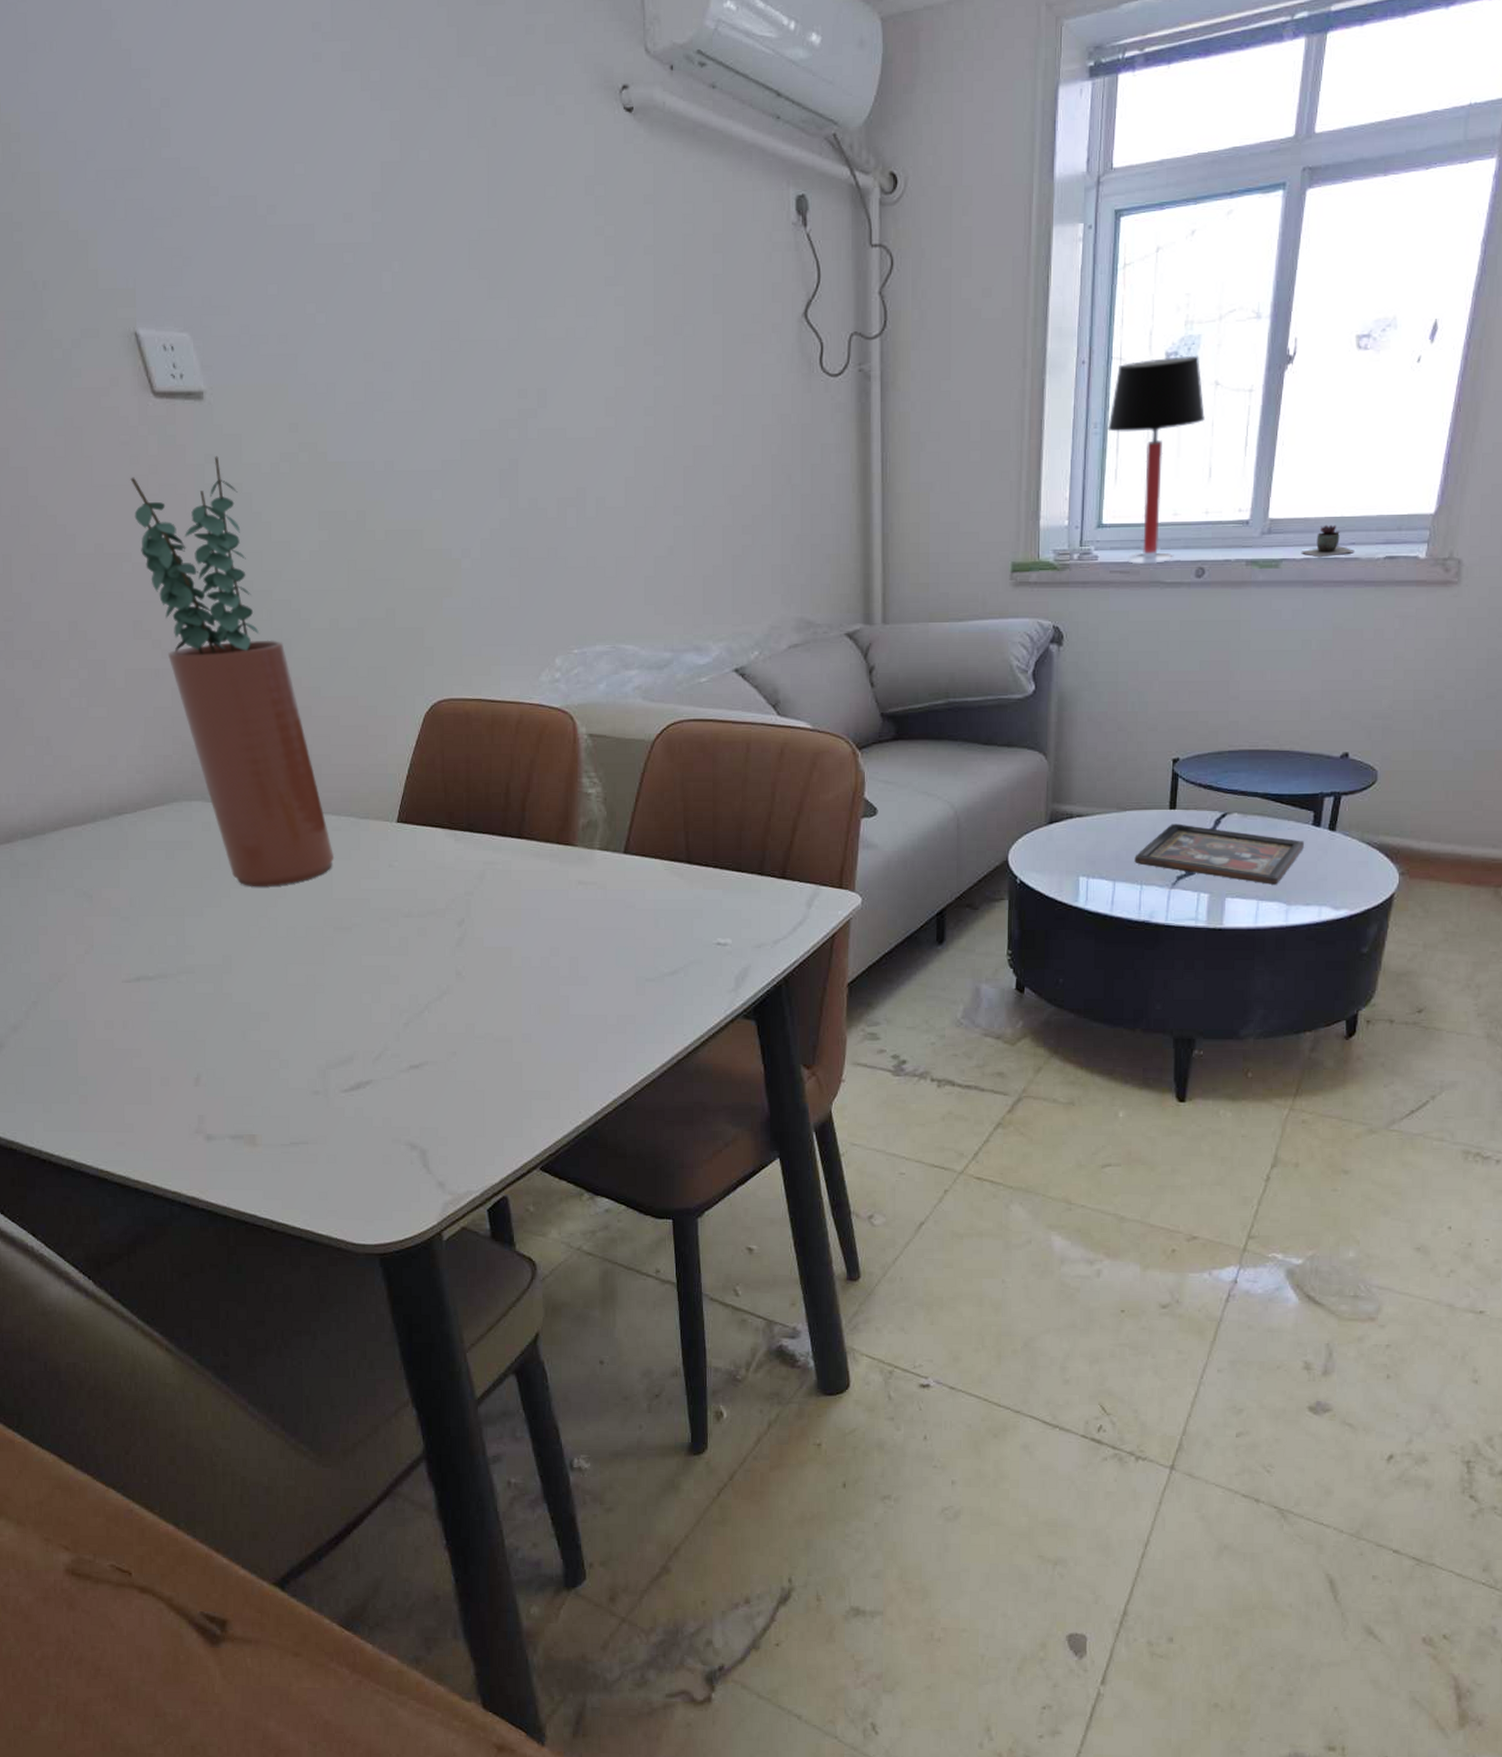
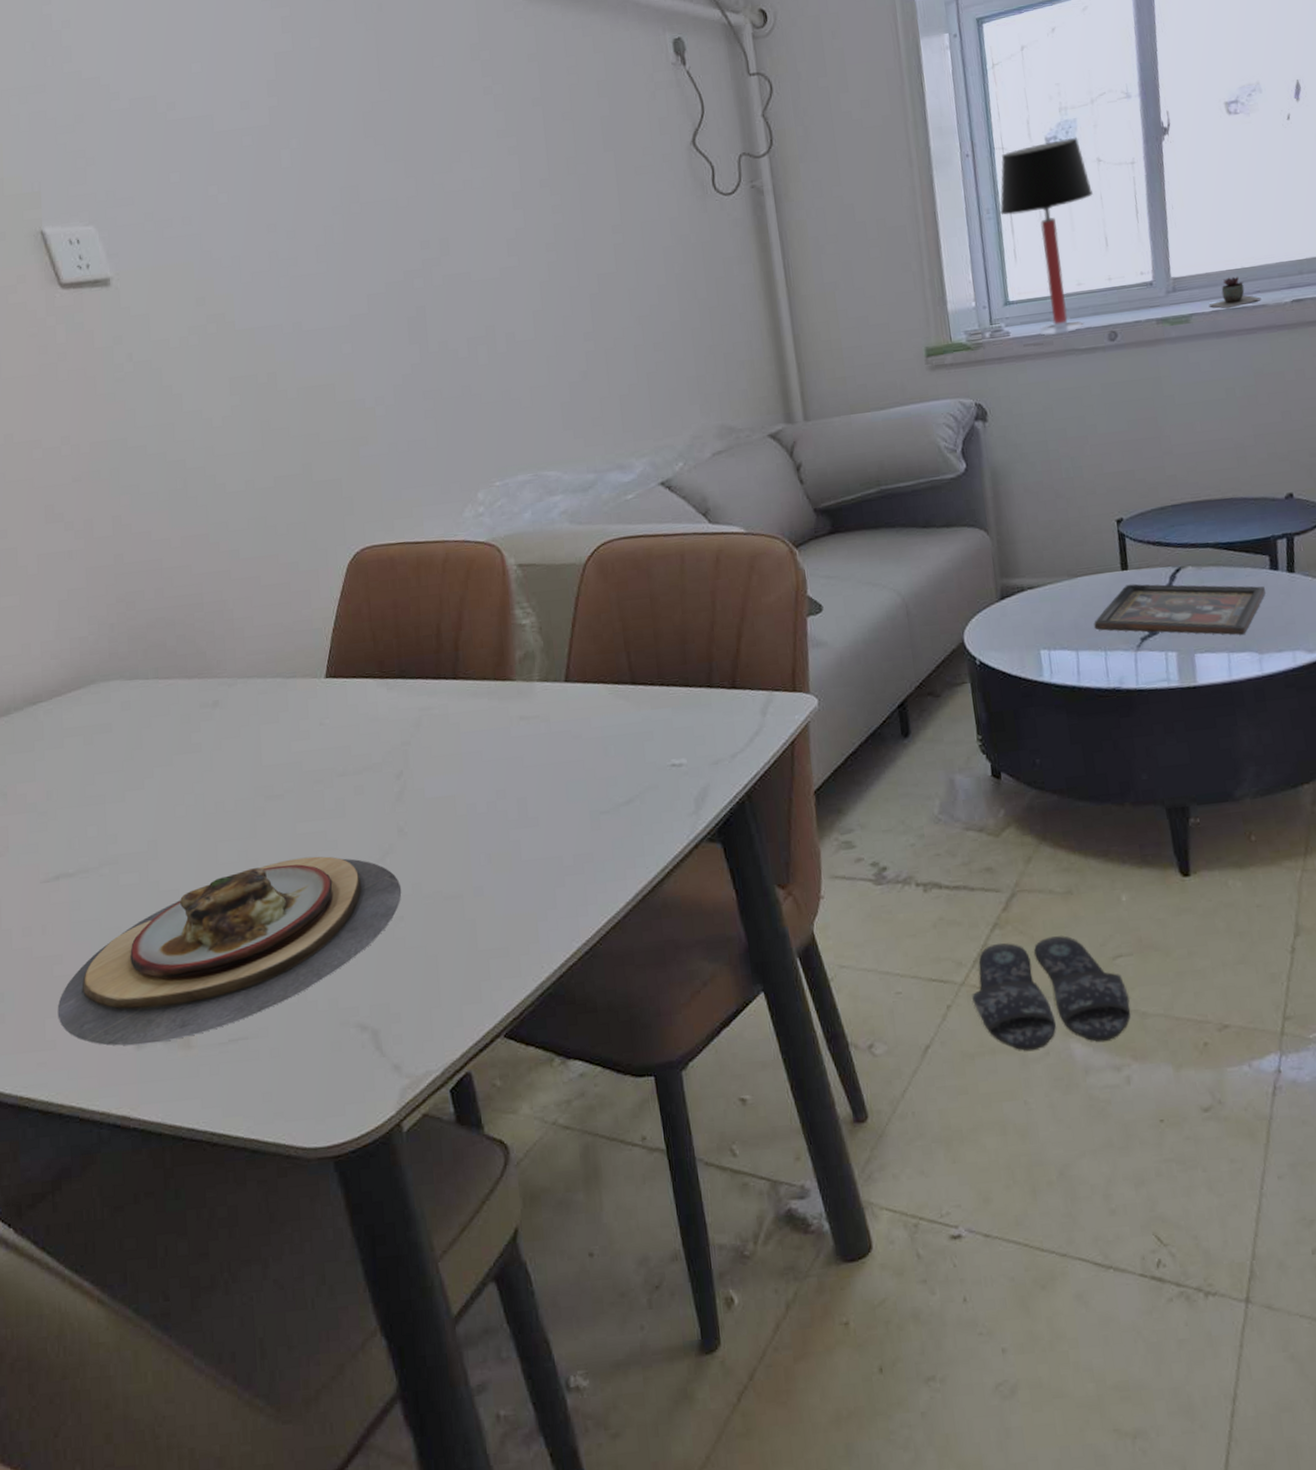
vase: present [130,456,335,886] -> none [39,337,262,764]
plate: none [135,988,456,1137] -> present [57,856,402,1046]
slippers: none [969,1140,1111,1237] -> present [972,936,1131,1050]

